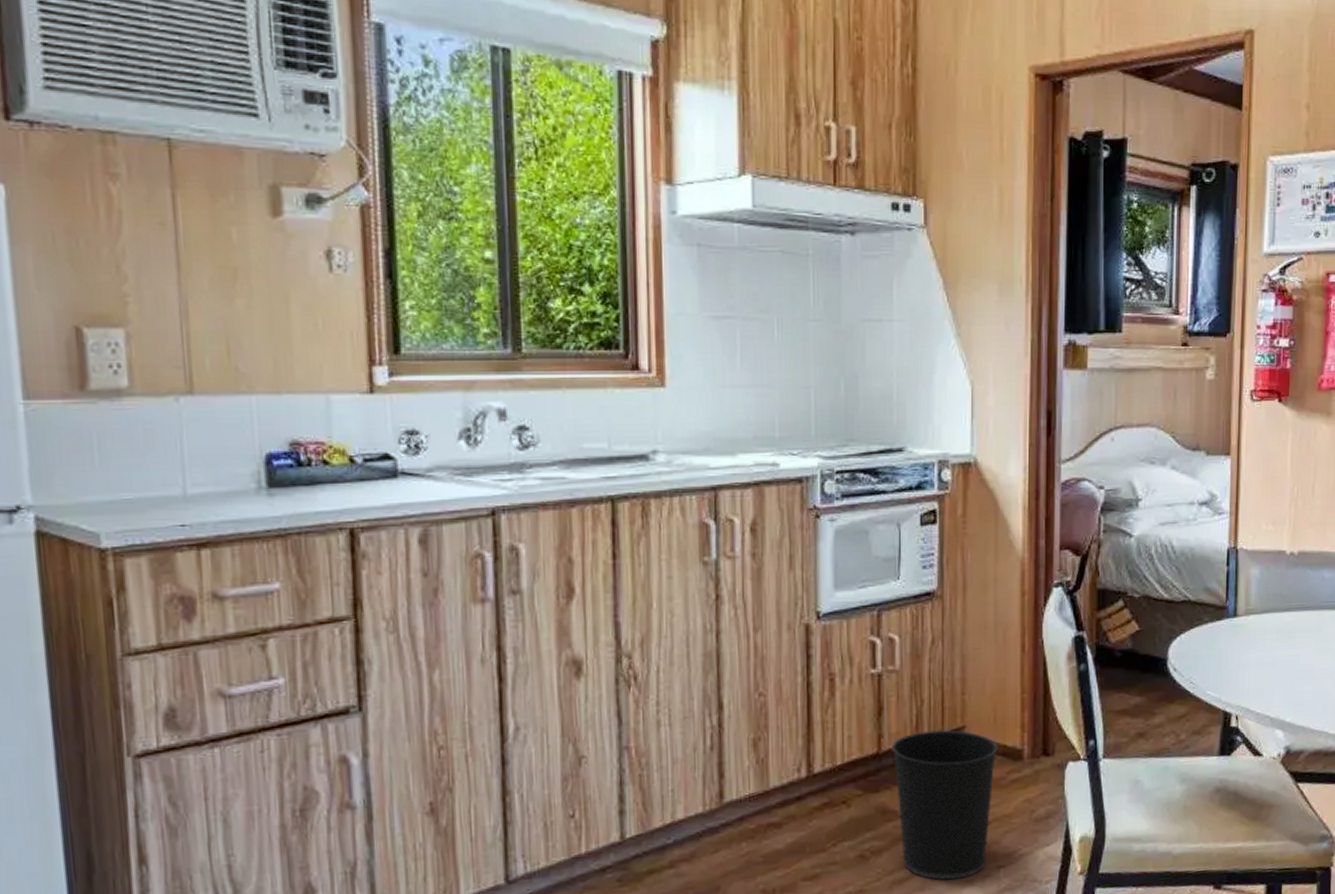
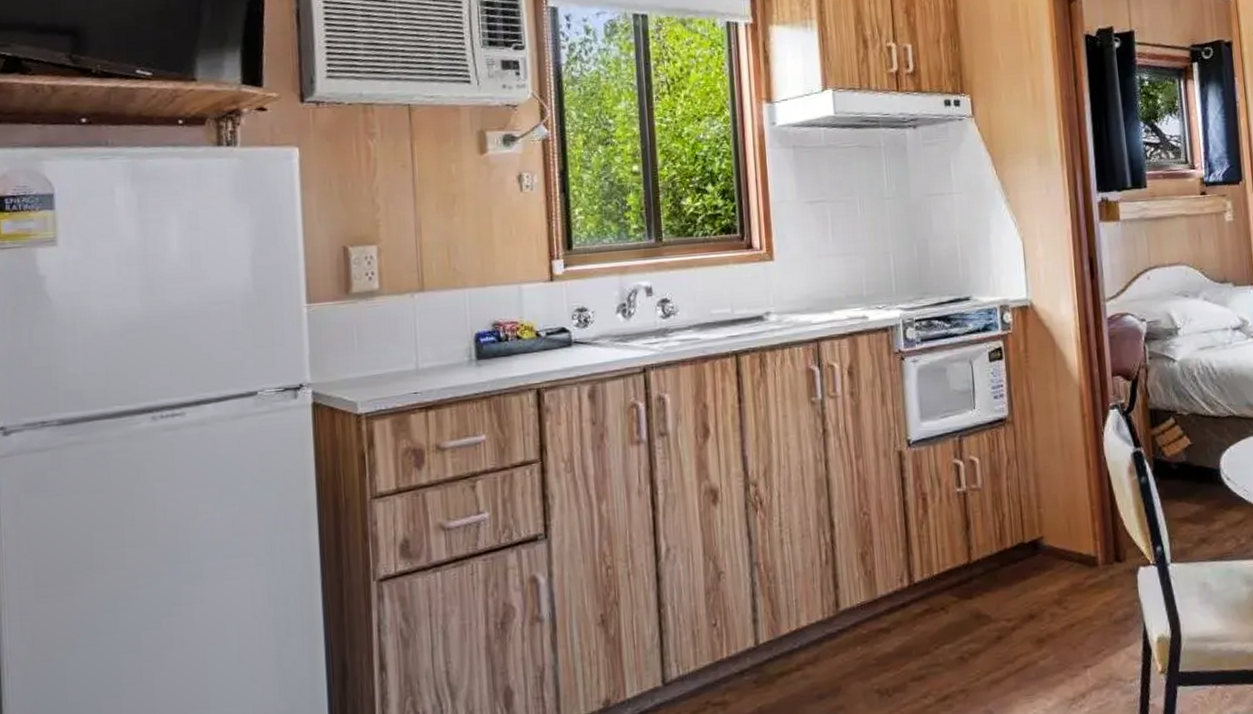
wastebasket: present [892,730,998,880] -> none [980,540,1075,680]

